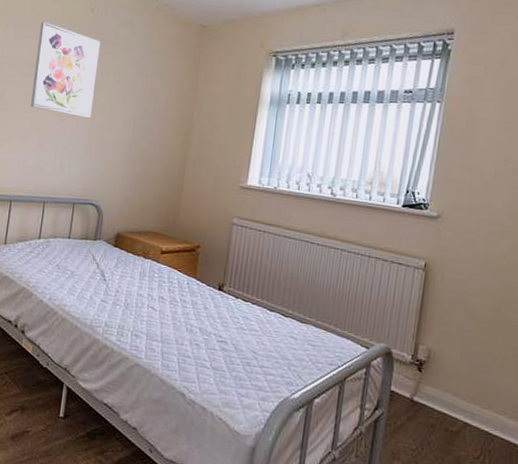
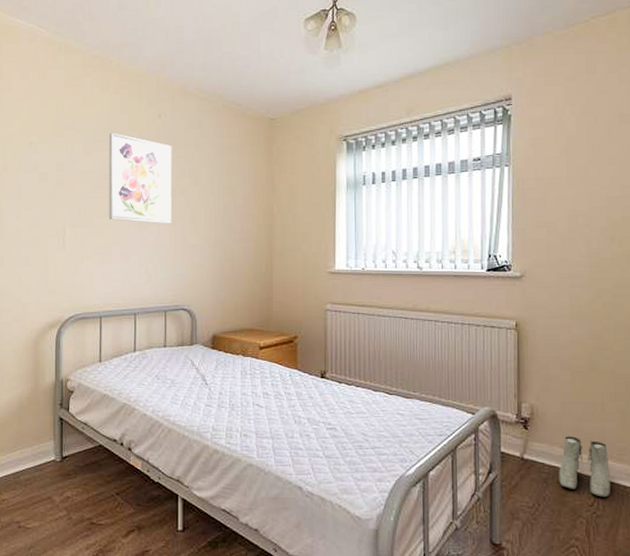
boots: none [446,385,503,453] -> present [559,436,610,498]

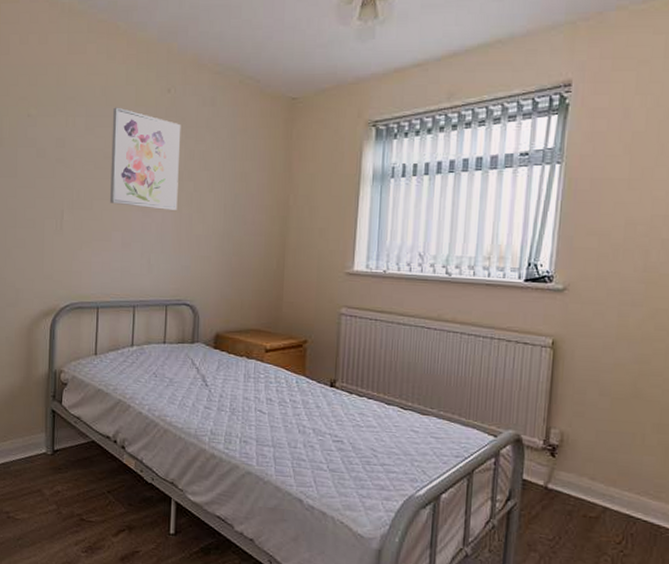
boots: present [559,436,610,498] -> none [585,467,644,536]

